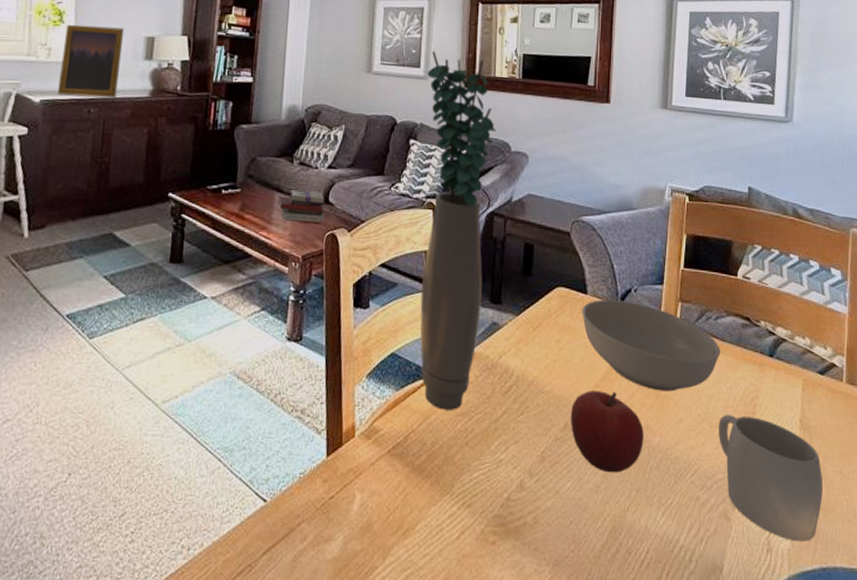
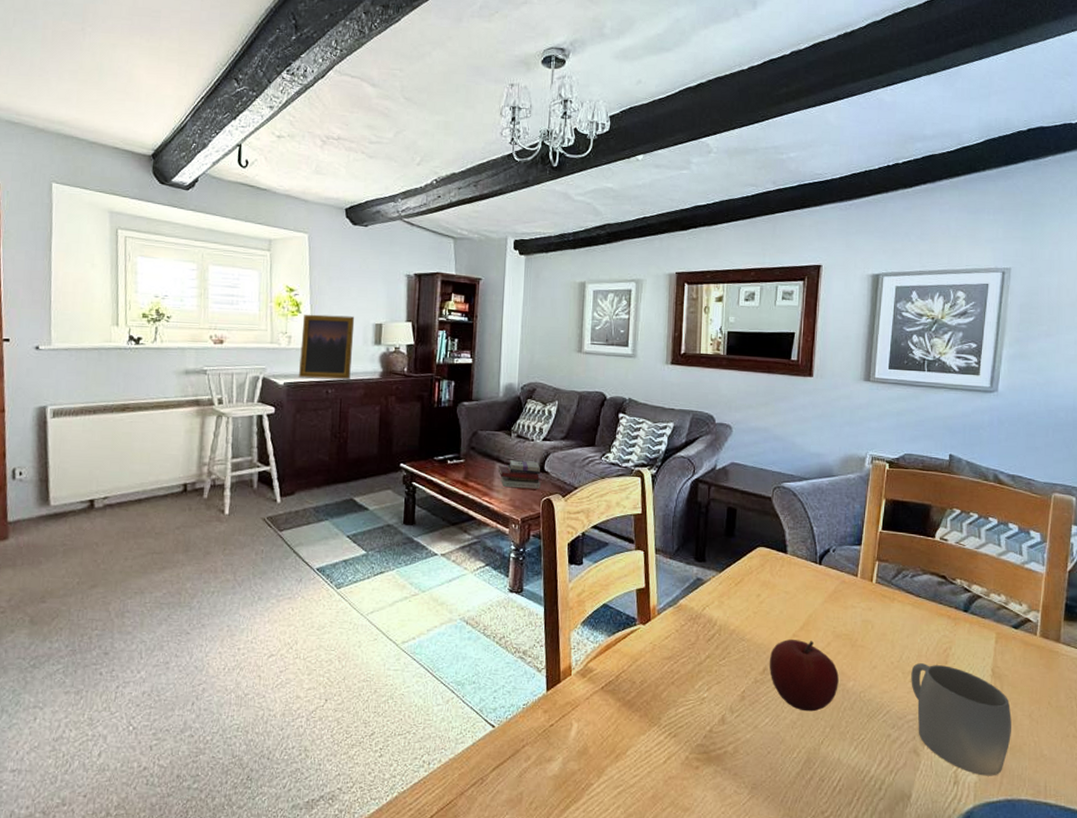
vase: present [419,51,496,410] -> none [629,330,701,654]
bowl: present [582,299,720,392] -> none [782,558,916,642]

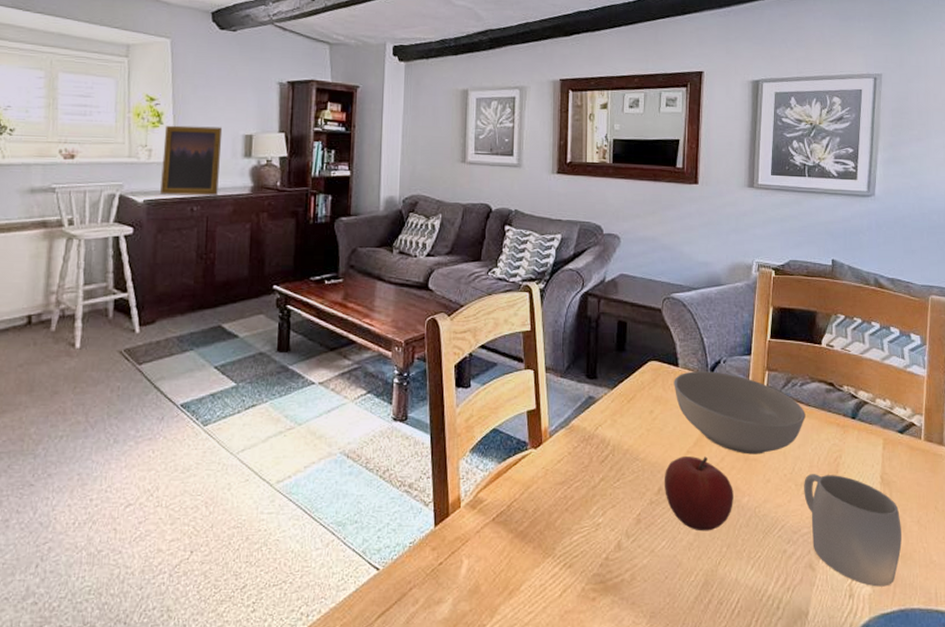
books: present [499,460,541,490] -> none [380,278,425,310]
bowl: none [782,558,916,642] -> present [674,371,806,455]

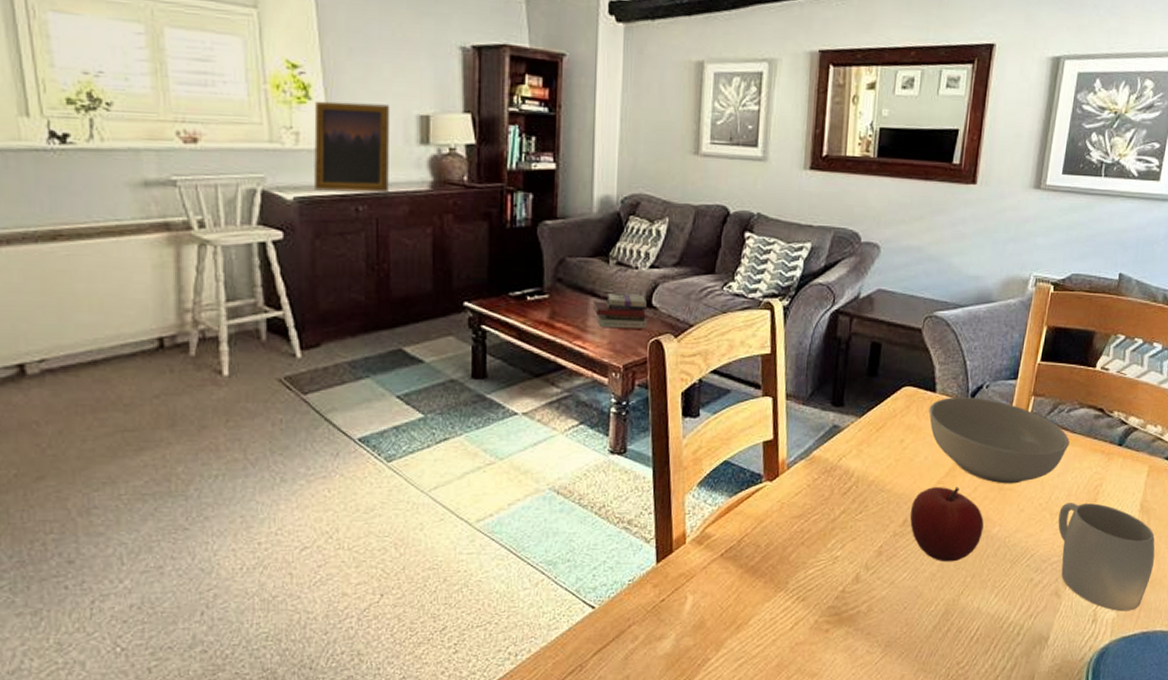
books: none [380,278,425,310] -> present [594,294,648,330]

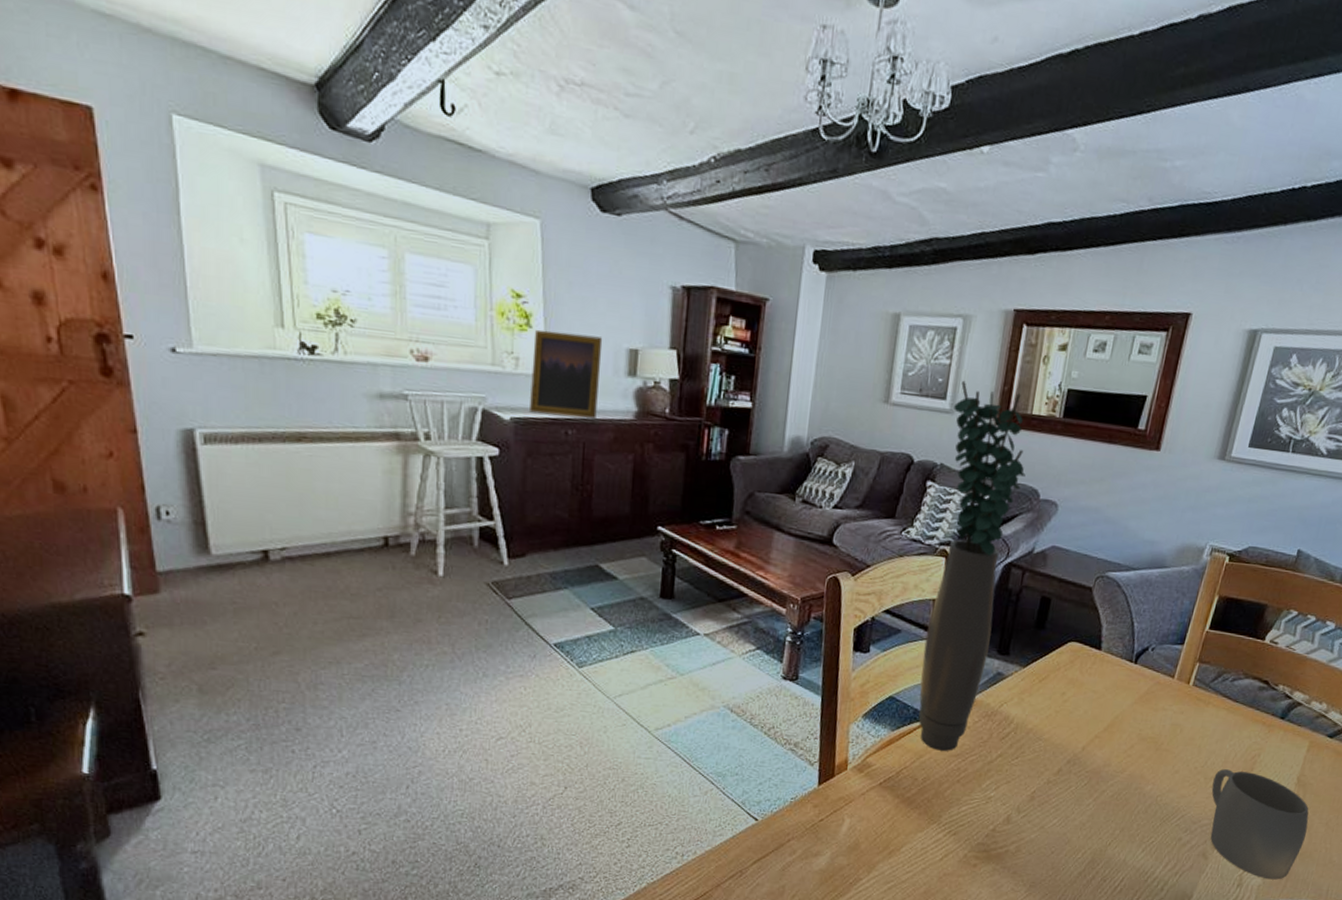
books: present [594,294,648,330] -> none [777,529,829,567]
vase: none [754,126,845,513] -> present [918,380,1026,751]
fruit: present [910,487,984,562] -> none [1064,741,1138,814]
bowl: present [929,397,1070,484] -> none [1092,656,1231,746]

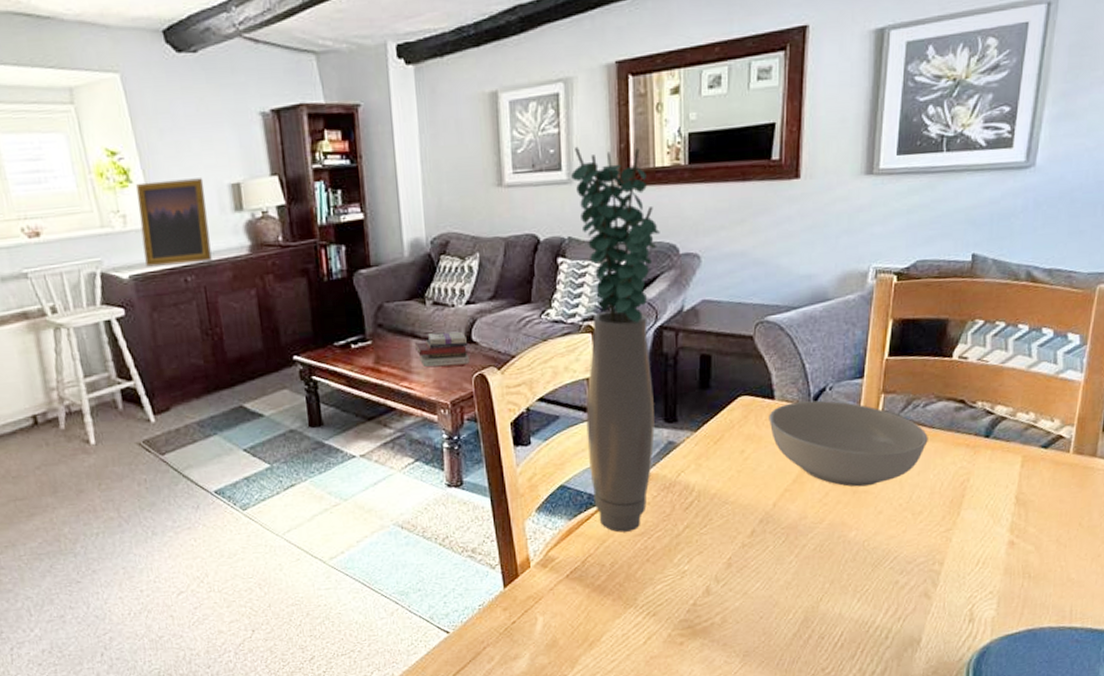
books: none [777,529,829,567] -> present [415,332,470,368]
bowl: none [1092,656,1231,746] -> present [769,400,928,487]
mug: present [1210,769,1309,880] -> none [922,499,1036,610]

